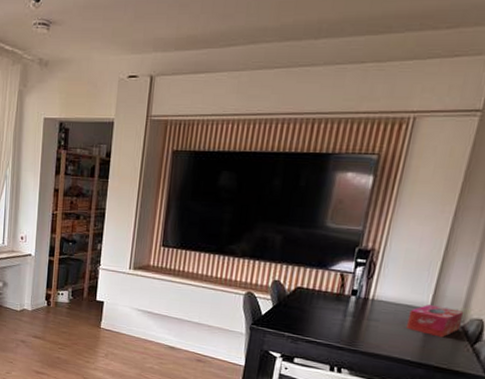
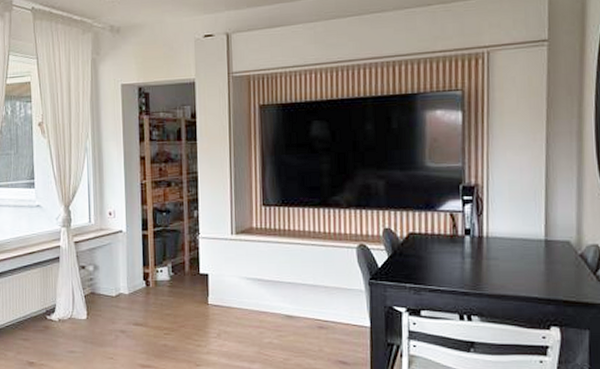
tissue box: present [407,305,463,338] -> none [526,236,578,269]

